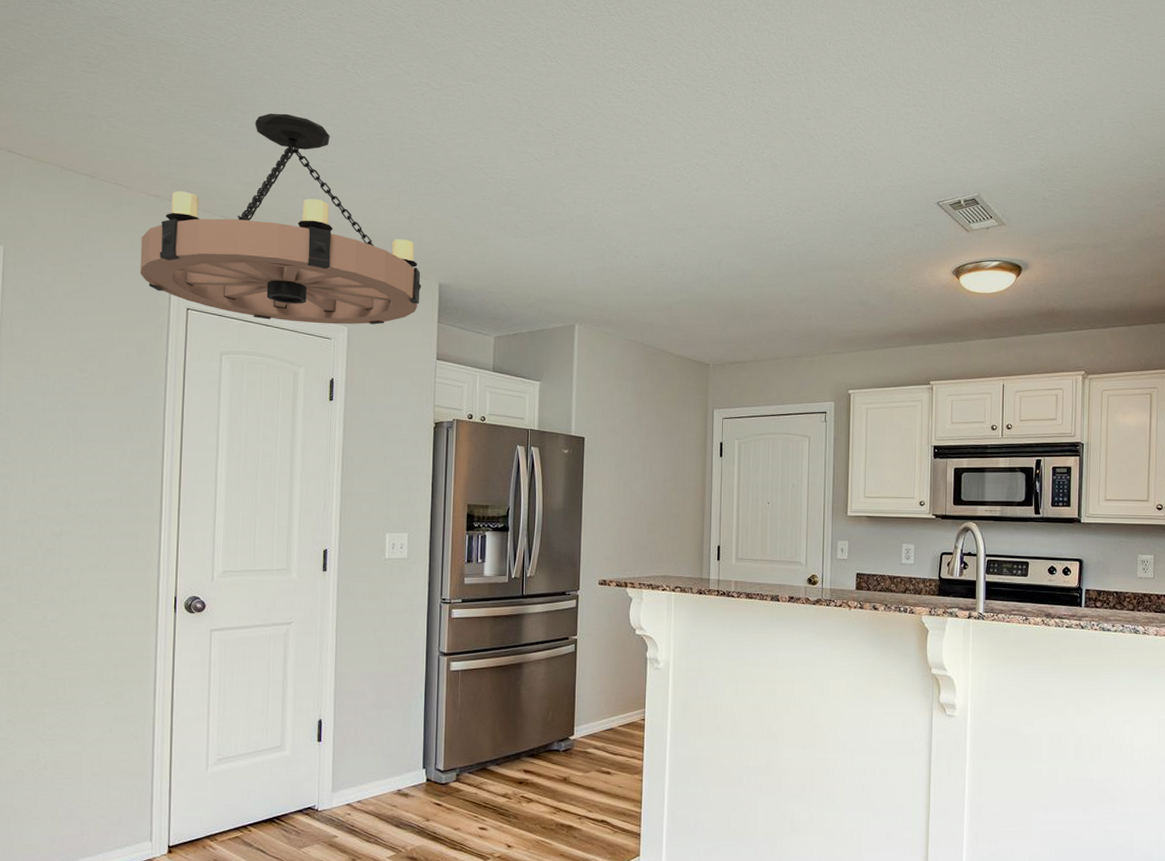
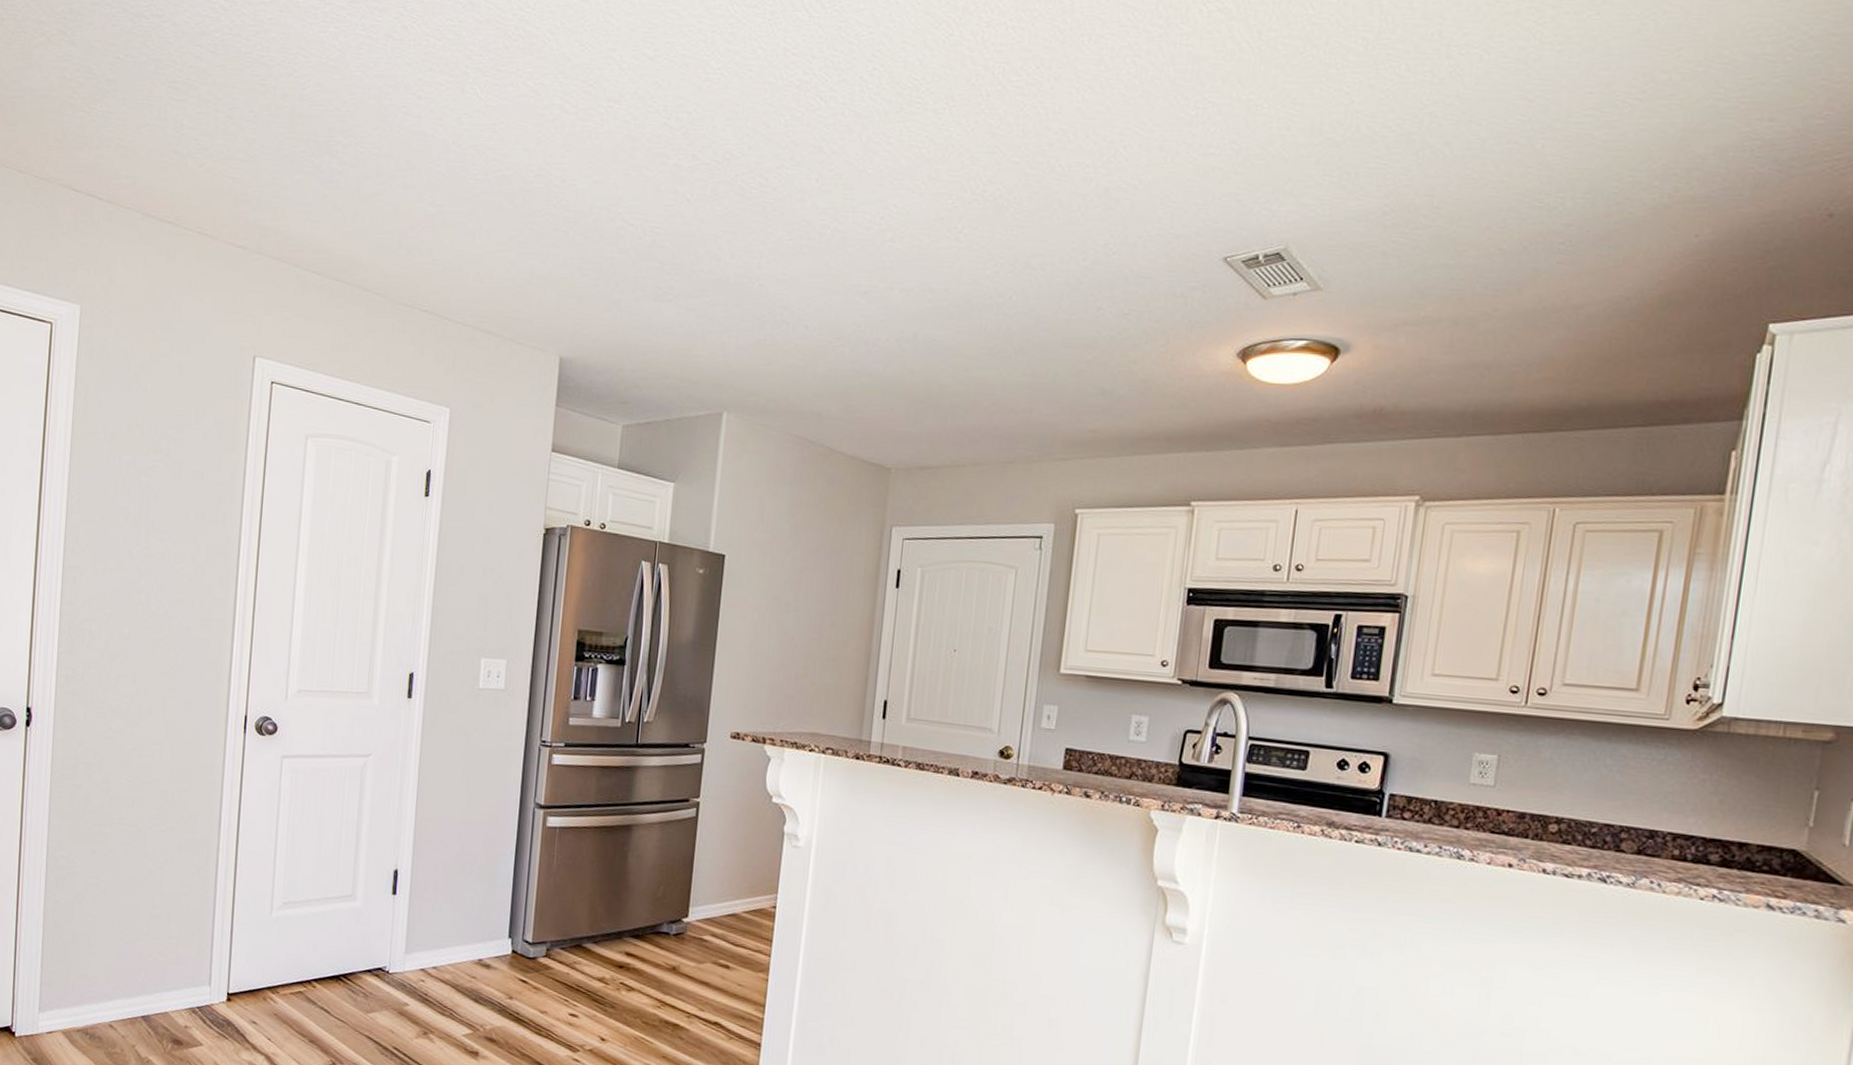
chandelier: present [140,113,422,325] -> none [222,146,539,407]

